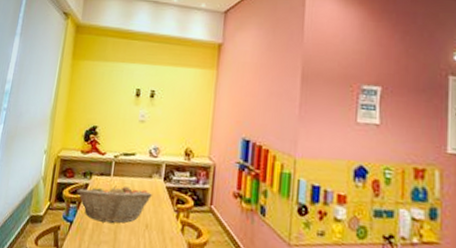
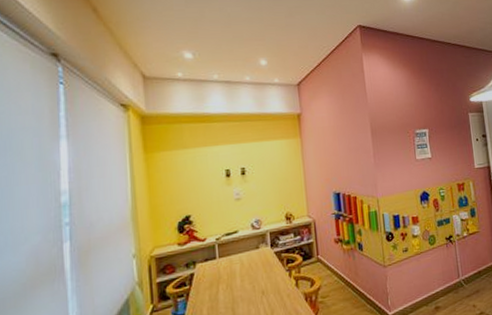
fruit basket: present [76,185,152,223] -> none [181,260,262,305]

